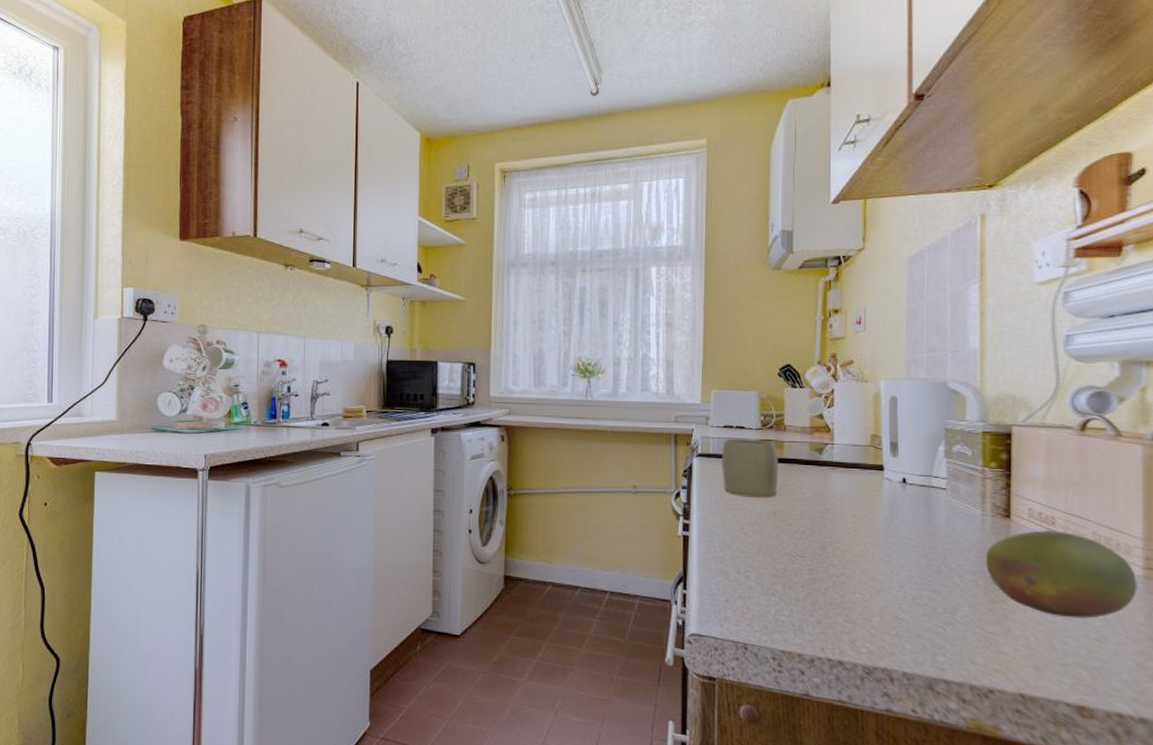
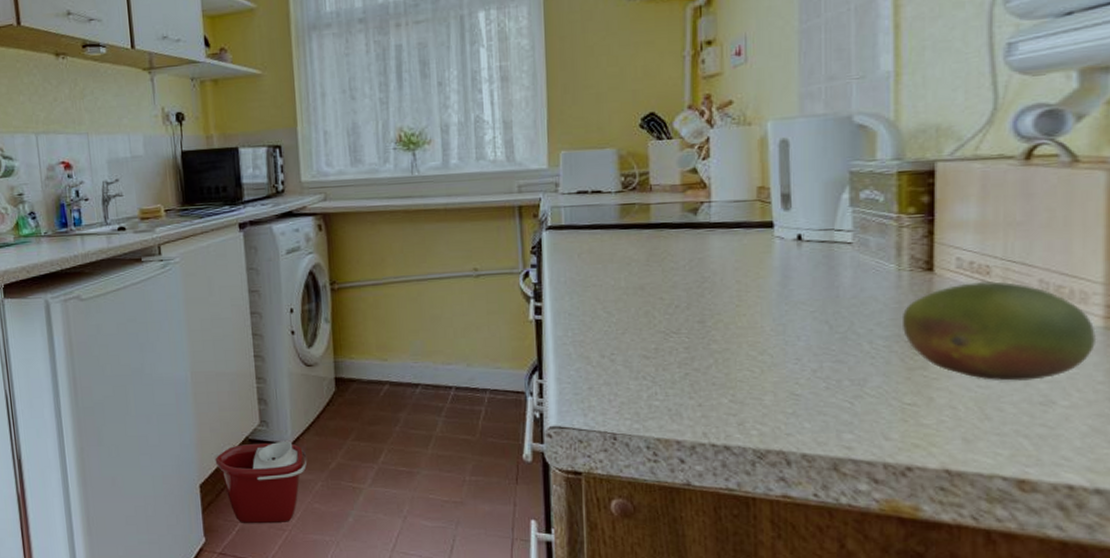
bucket: none [387,632,473,711] -> present [215,440,308,523]
mug: present [722,439,779,499] -> none [576,204,646,272]

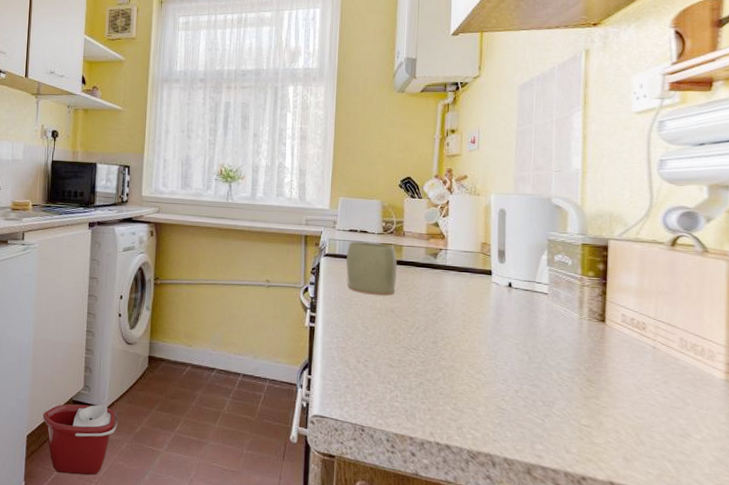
mug: none [576,204,646,272] -> present [346,241,398,297]
fruit: present [903,280,1097,381] -> none [582,334,721,416]

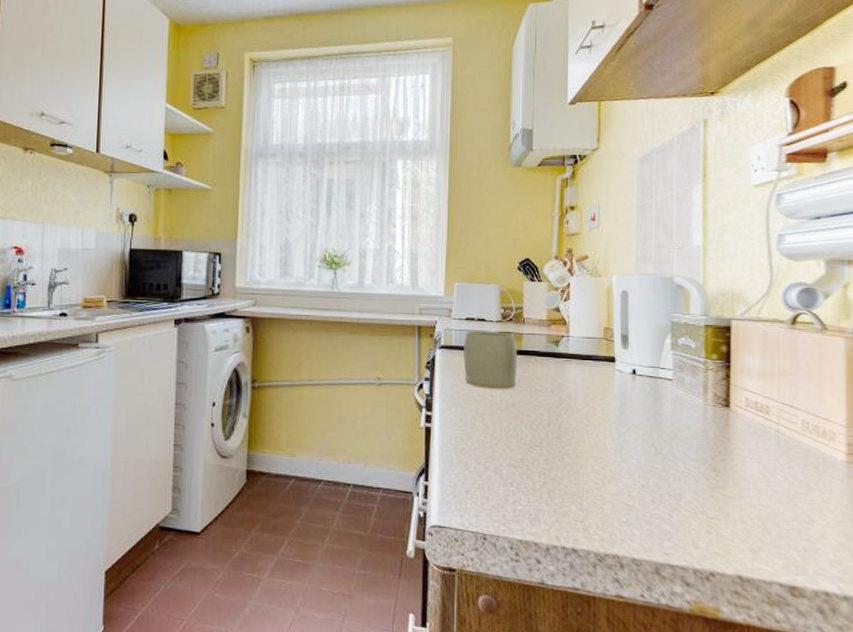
bucket: present [42,404,118,475] -> none [123,529,213,612]

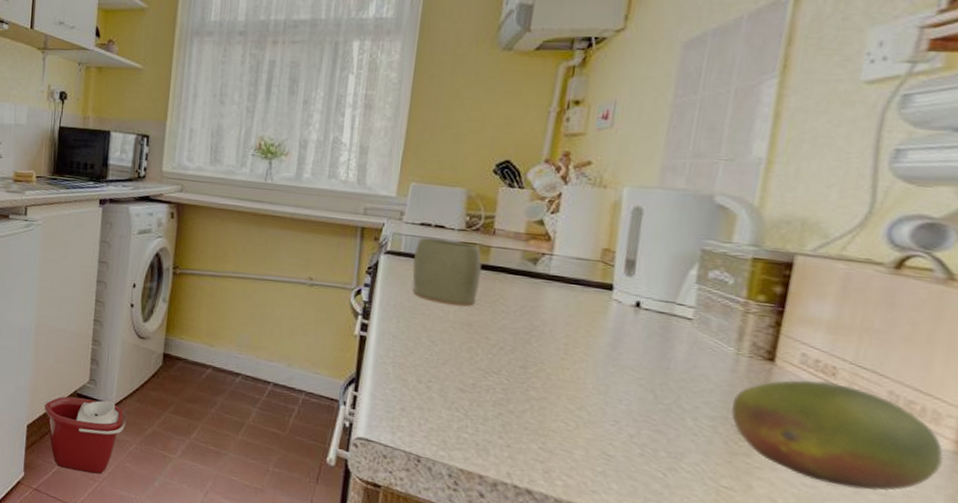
bucket: none [123,529,213,612] -> present [44,396,127,474]
fruit: none [708,418,842,502] -> present [731,379,944,491]

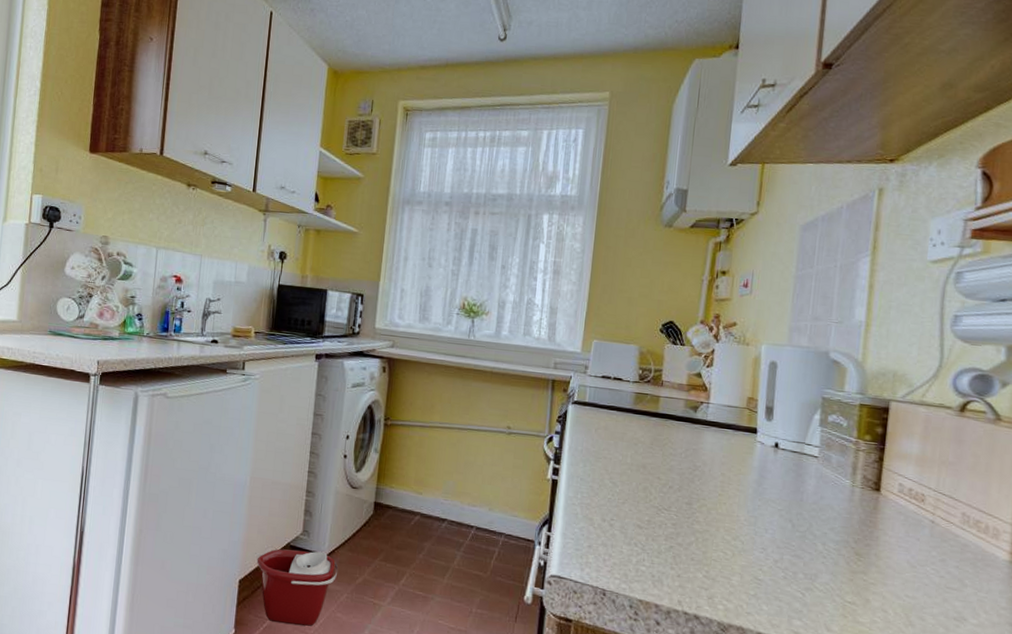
mug: present [412,237,482,307] -> none [596,389,653,451]
fruit: present [731,379,944,491] -> none [851,506,1004,598]

